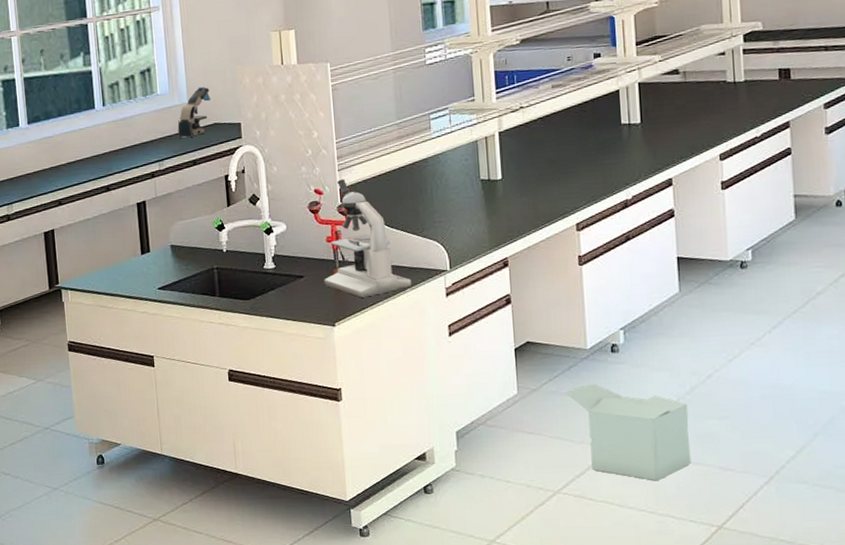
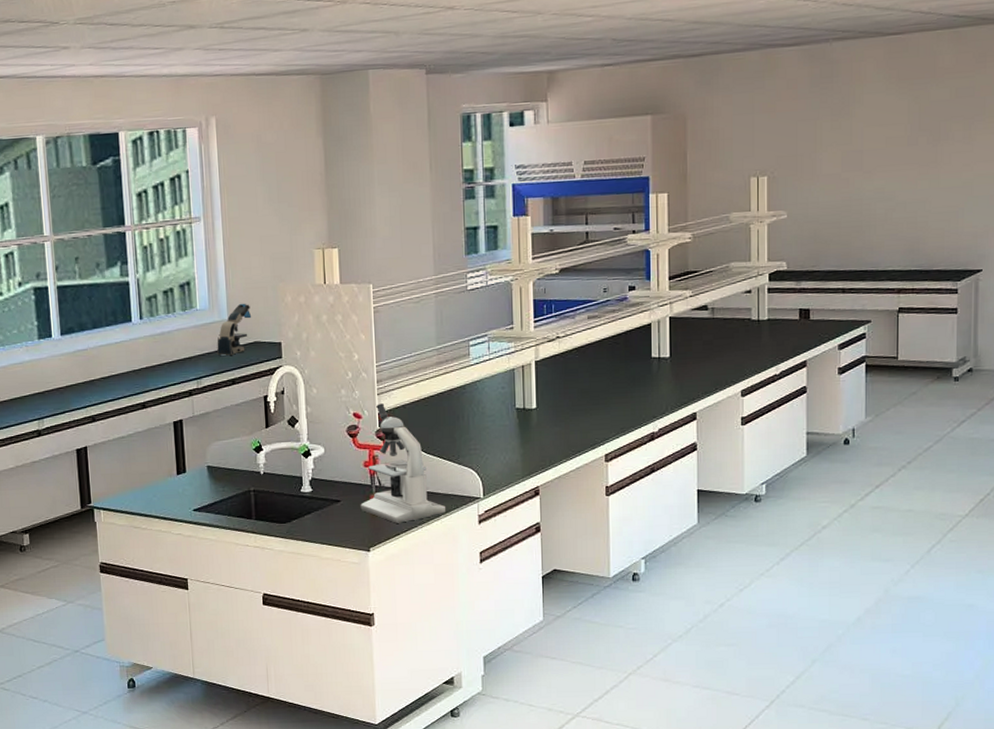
cardboard box: present [565,383,691,481] -> none [588,611,701,705]

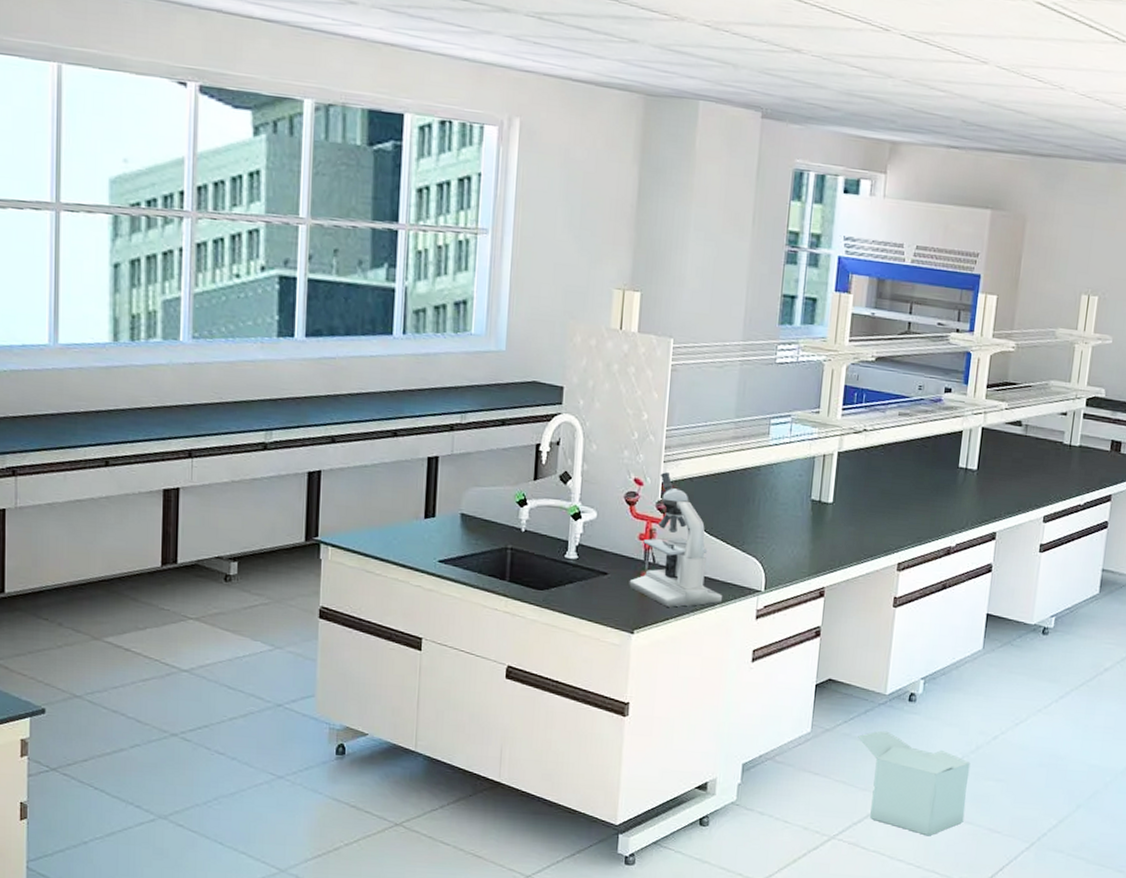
microscope: present [217,303,252,356] -> none [489,335,534,393]
cardboard box: none [588,611,701,705] -> present [858,730,971,836]

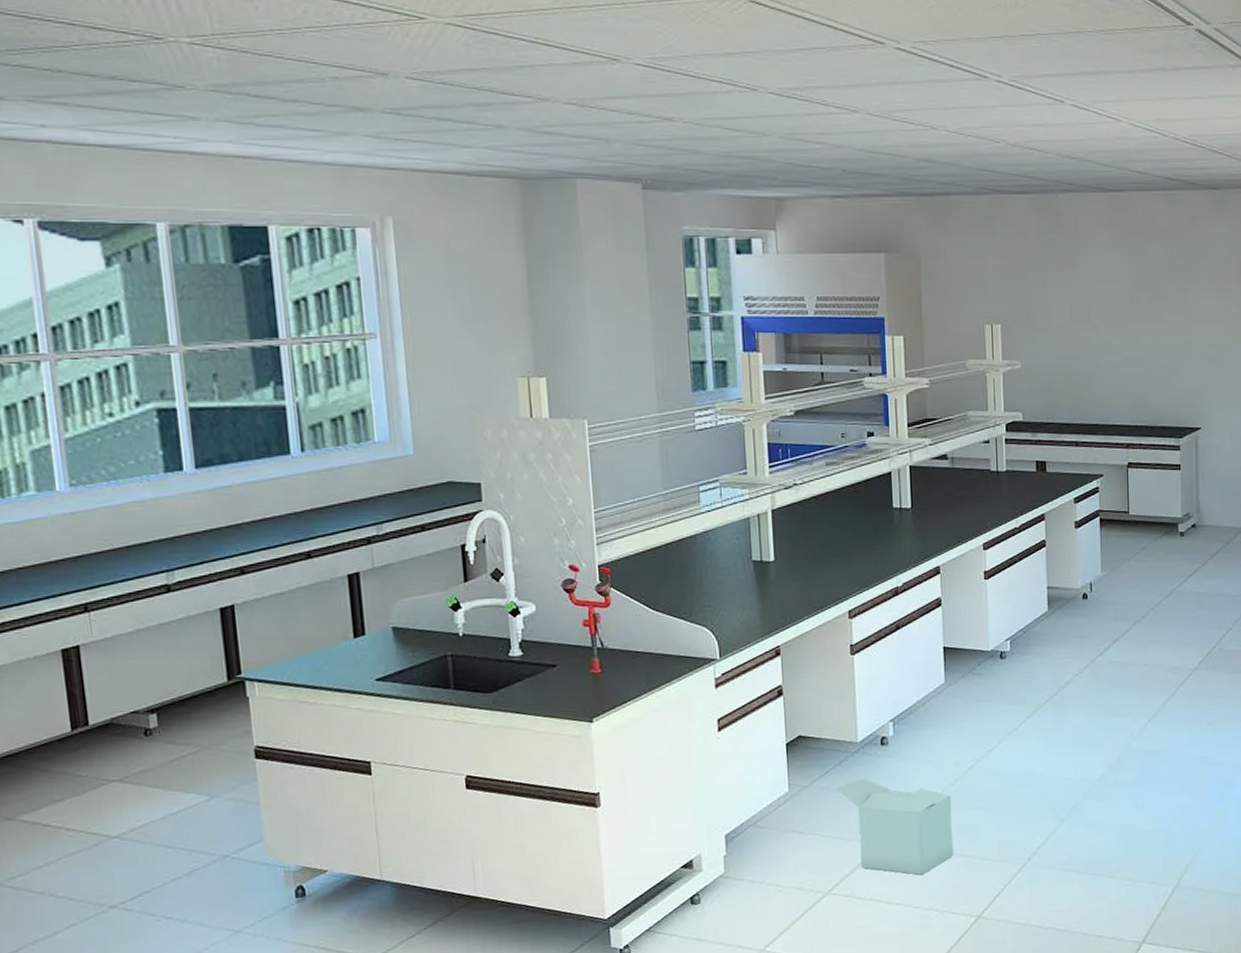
microscope: present [629,472,722,607] -> none [580,554,678,690]

